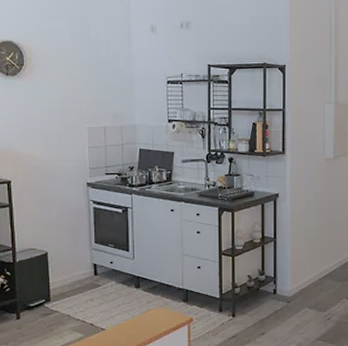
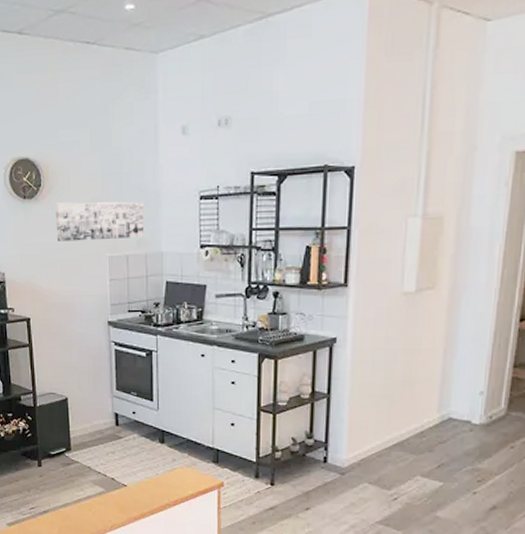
wall art: none [37,80,120,114] -> present [55,201,144,241]

